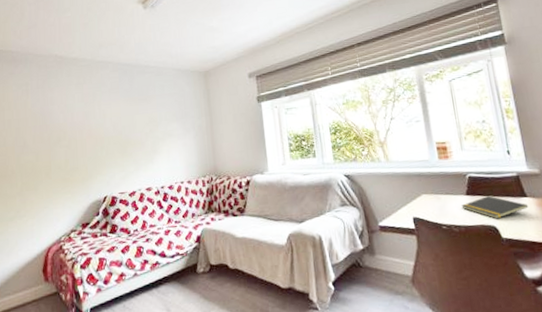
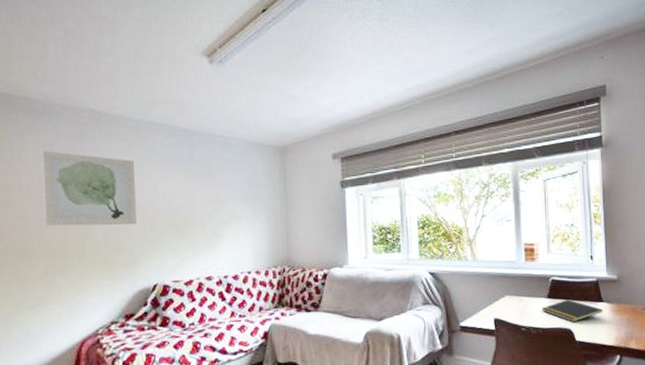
wall art: none [21,91,90,151] -> present [43,151,136,226]

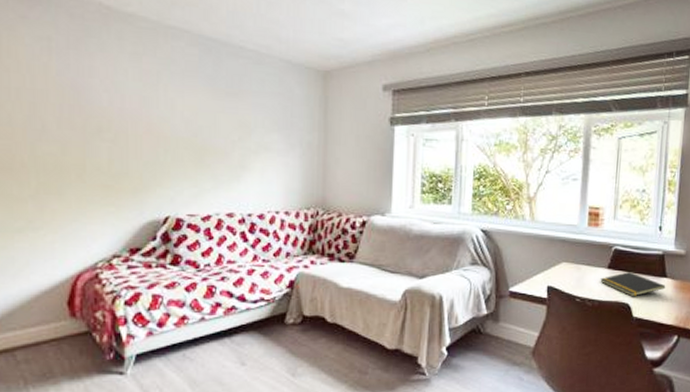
wall art: present [43,151,136,226] -> none [38,47,148,146]

